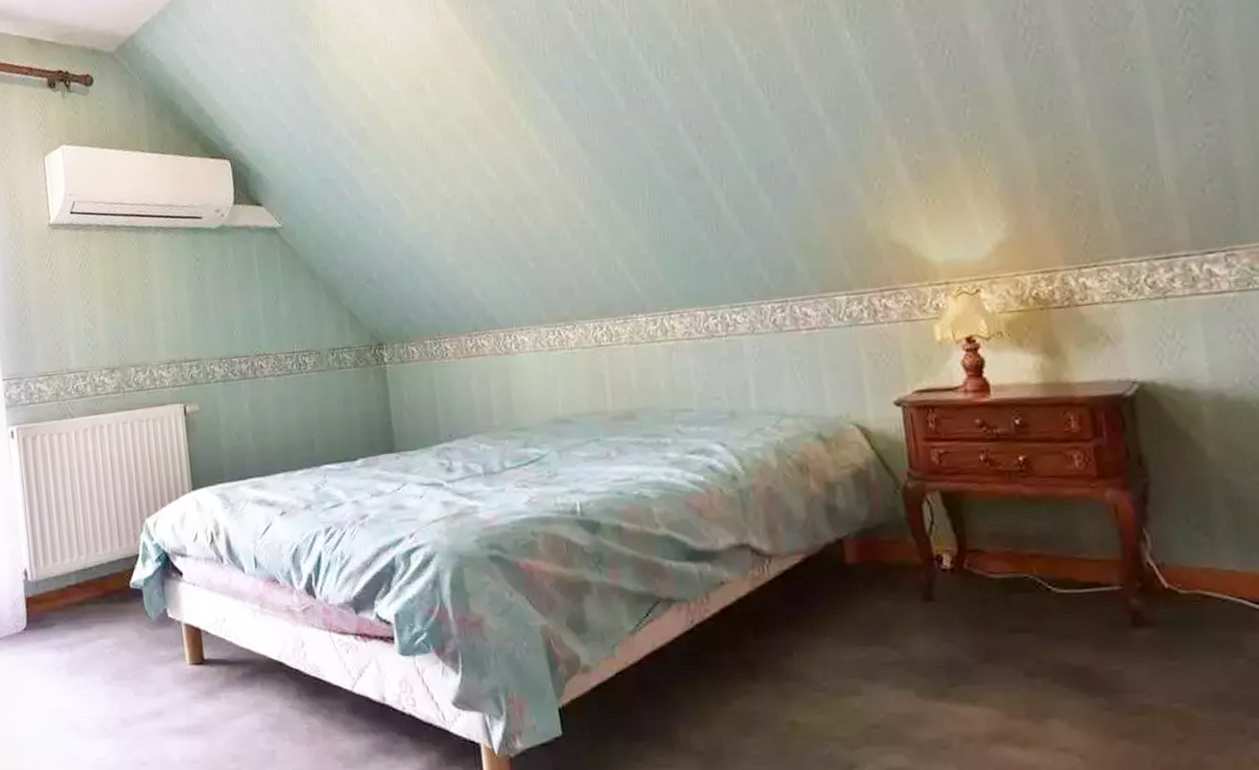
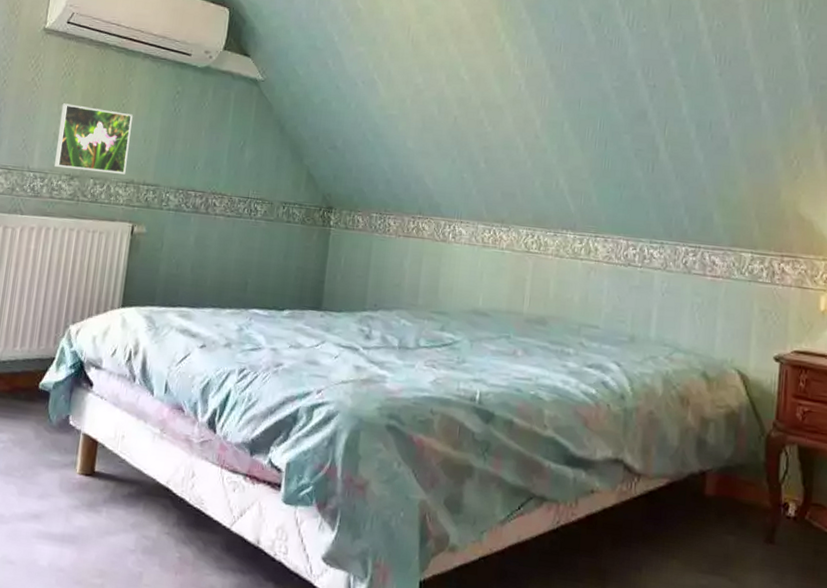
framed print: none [85,292,164,363] -> present [54,103,133,175]

